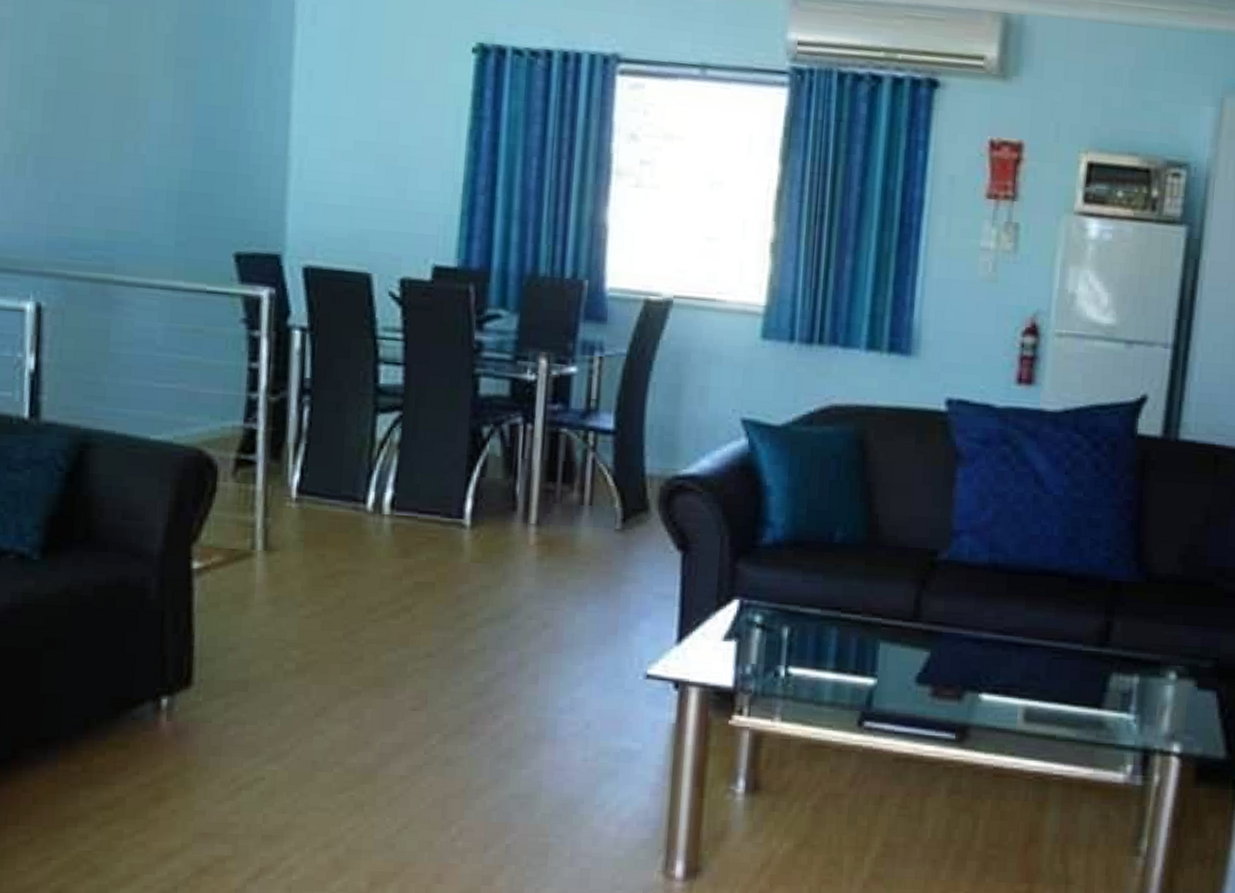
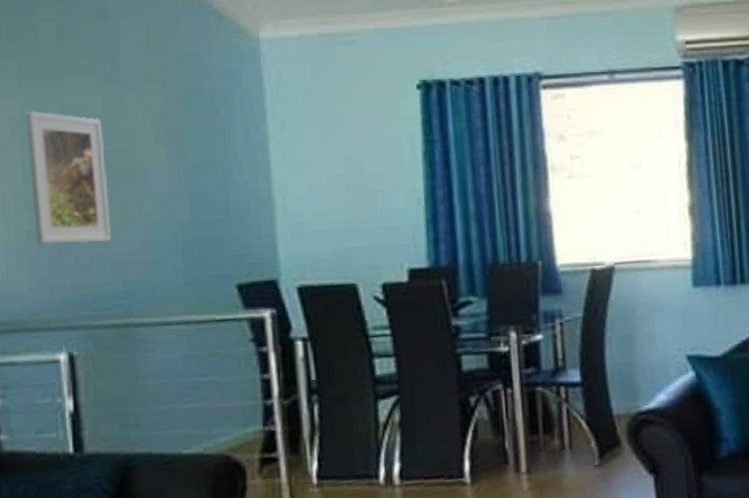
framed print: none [15,12,105,181] -> present [25,110,112,245]

